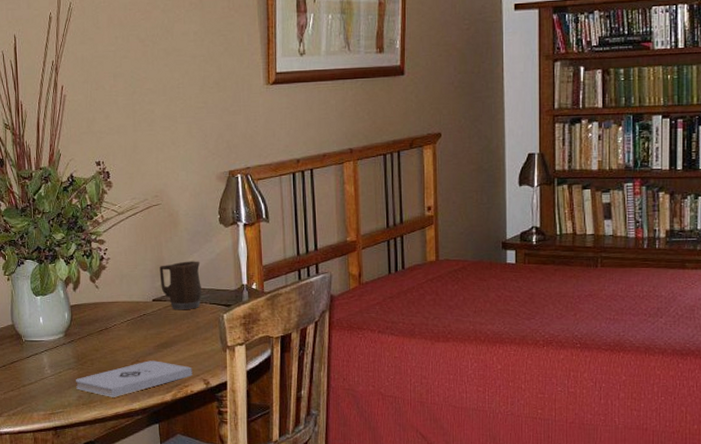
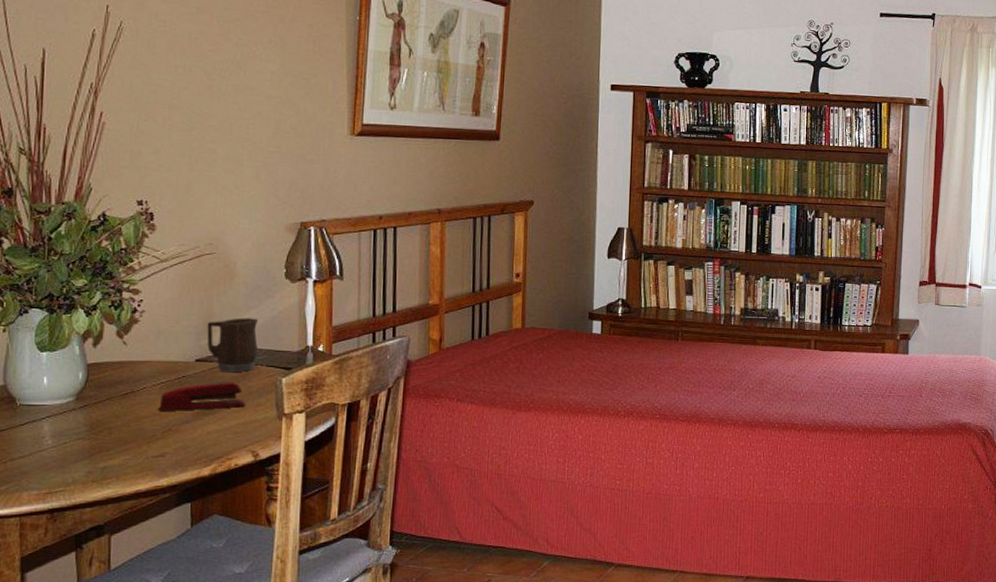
notepad: present [76,361,192,397] -> none [85,429,239,473]
stapler: none [126,318,196,345] -> present [157,382,246,411]

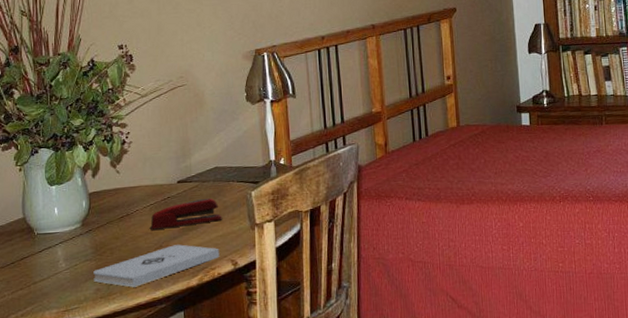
notepad: none [85,429,239,473] -> present [93,244,220,287]
mug: present [207,318,259,372] -> none [184,139,229,190]

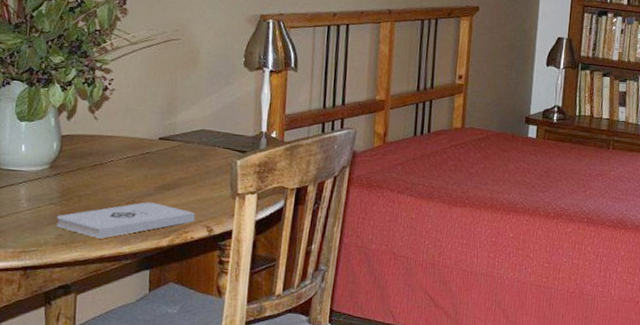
stapler: present [149,198,223,230] -> none [123,159,203,185]

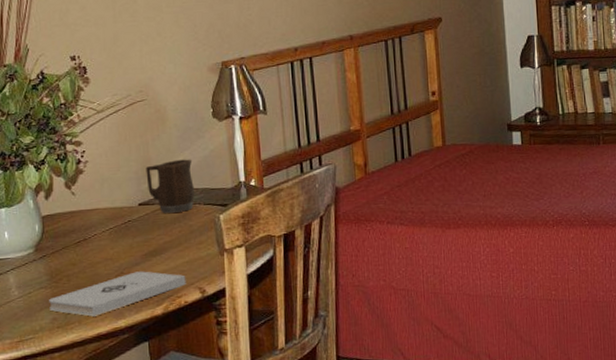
mug: none [170,101,218,152] -> present [146,159,194,213]

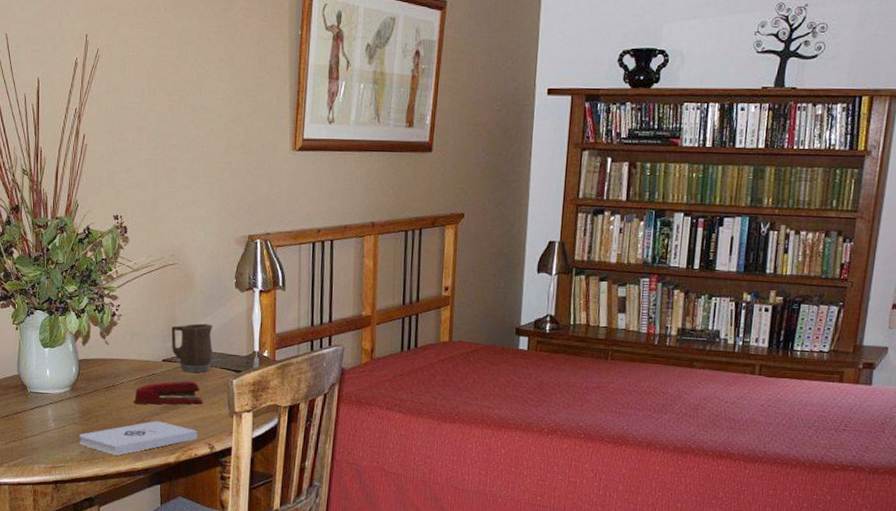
stapler: none [109,222,189,256] -> present [133,380,204,405]

